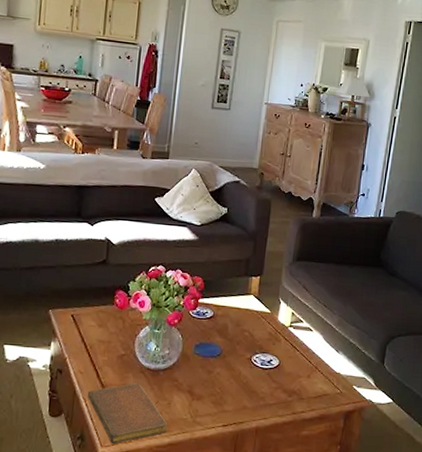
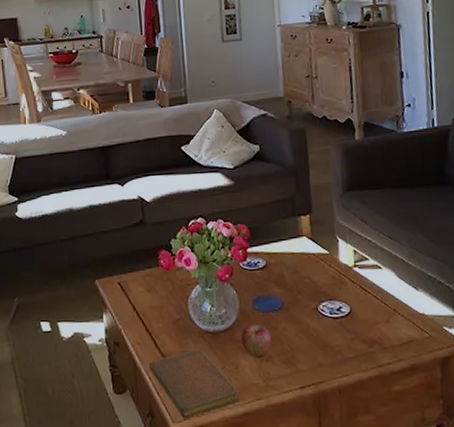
apple: none [178,366,206,395] -> present [241,323,272,357]

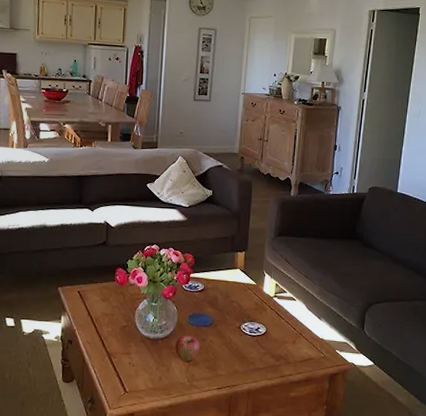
notebook: present [148,349,240,419] -> none [95,351,168,407]

